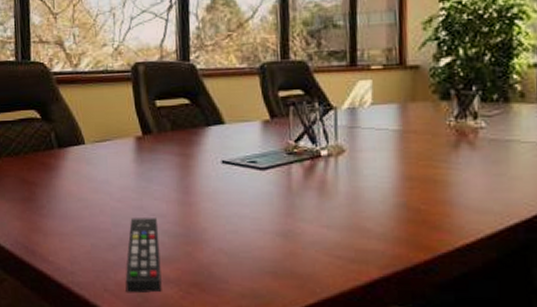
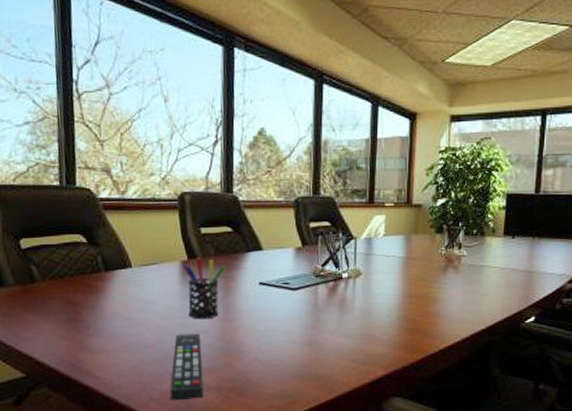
pen holder: none [137,132,184,202] -> present [182,257,226,320]

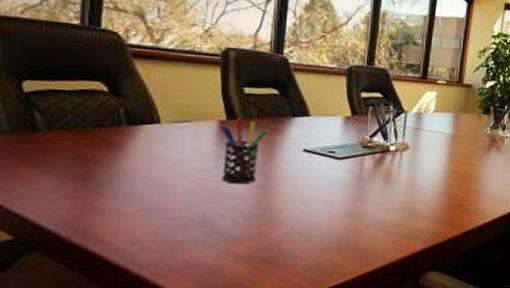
remote control: present [170,334,204,401] -> none [192,199,234,271]

